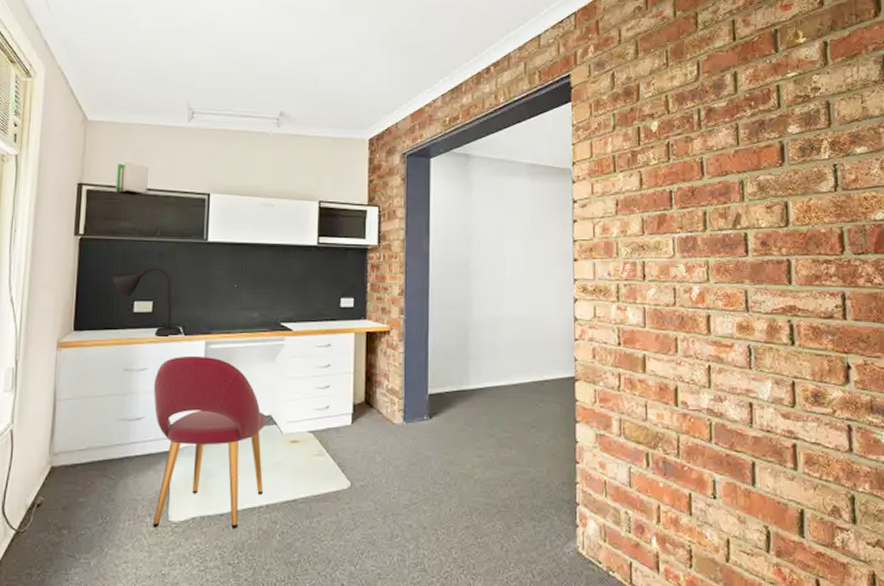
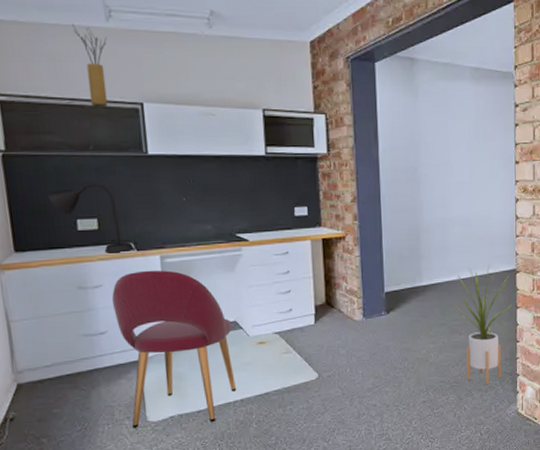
books: present [115,162,148,195] -> none [29,69,71,106]
vase: none [159,123,187,197] -> present [72,23,108,107]
house plant: none [502,369,570,514] -> present [452,264,512,385]

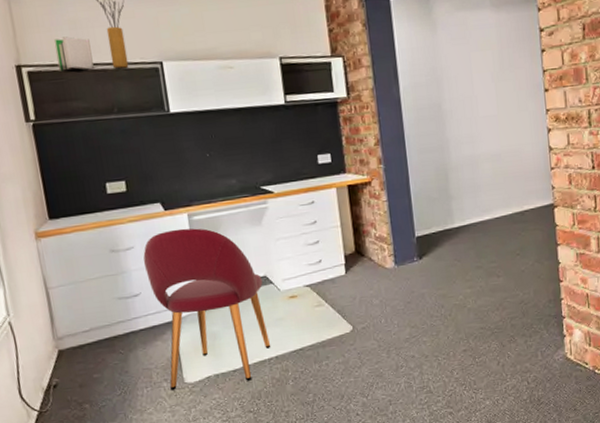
books: none [29,69,71,106] -> present [53,36,94,73]
desk lamp: present [48,182,135,253] -> none [77,144,163,215]
house plant: present [452,264,512,385] -> none [487,200,551,330]

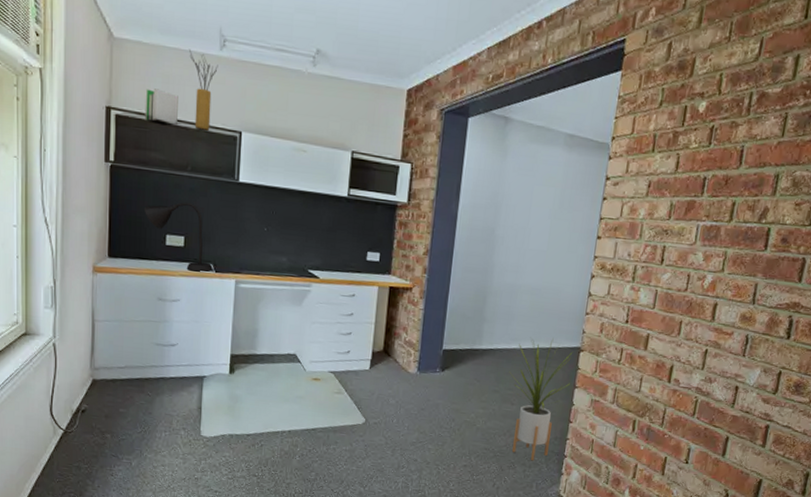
desk lamp: none [77,144,163,215] -> present [145,201,214,273]
dining chair: present [143,228,271,390] -> none [185,292,291,447]
house plant: none [487,200,551,330] -> present [509,338,573,461]

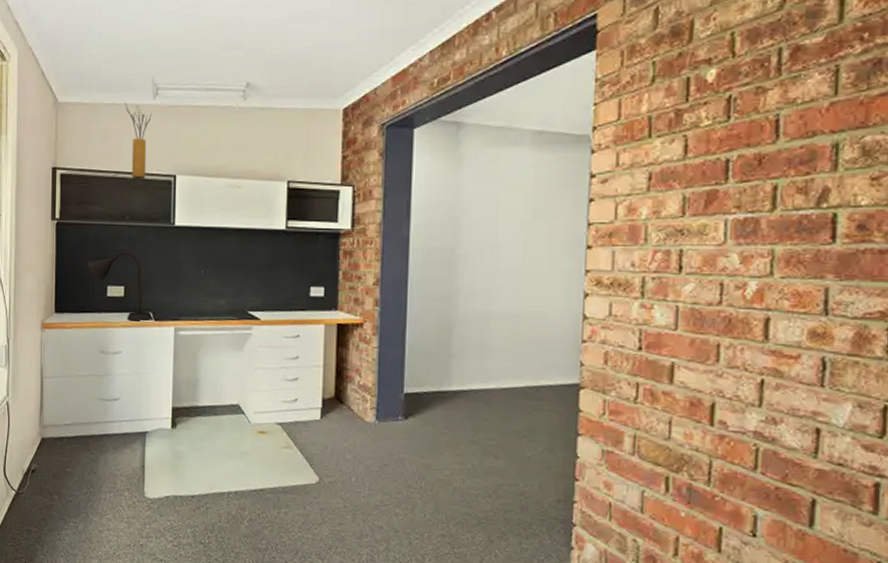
books: present [145,88,178,126] -> none [86,144,116,179]
house plant: present [509,338,573,461] -> none [488,374,570,531]

